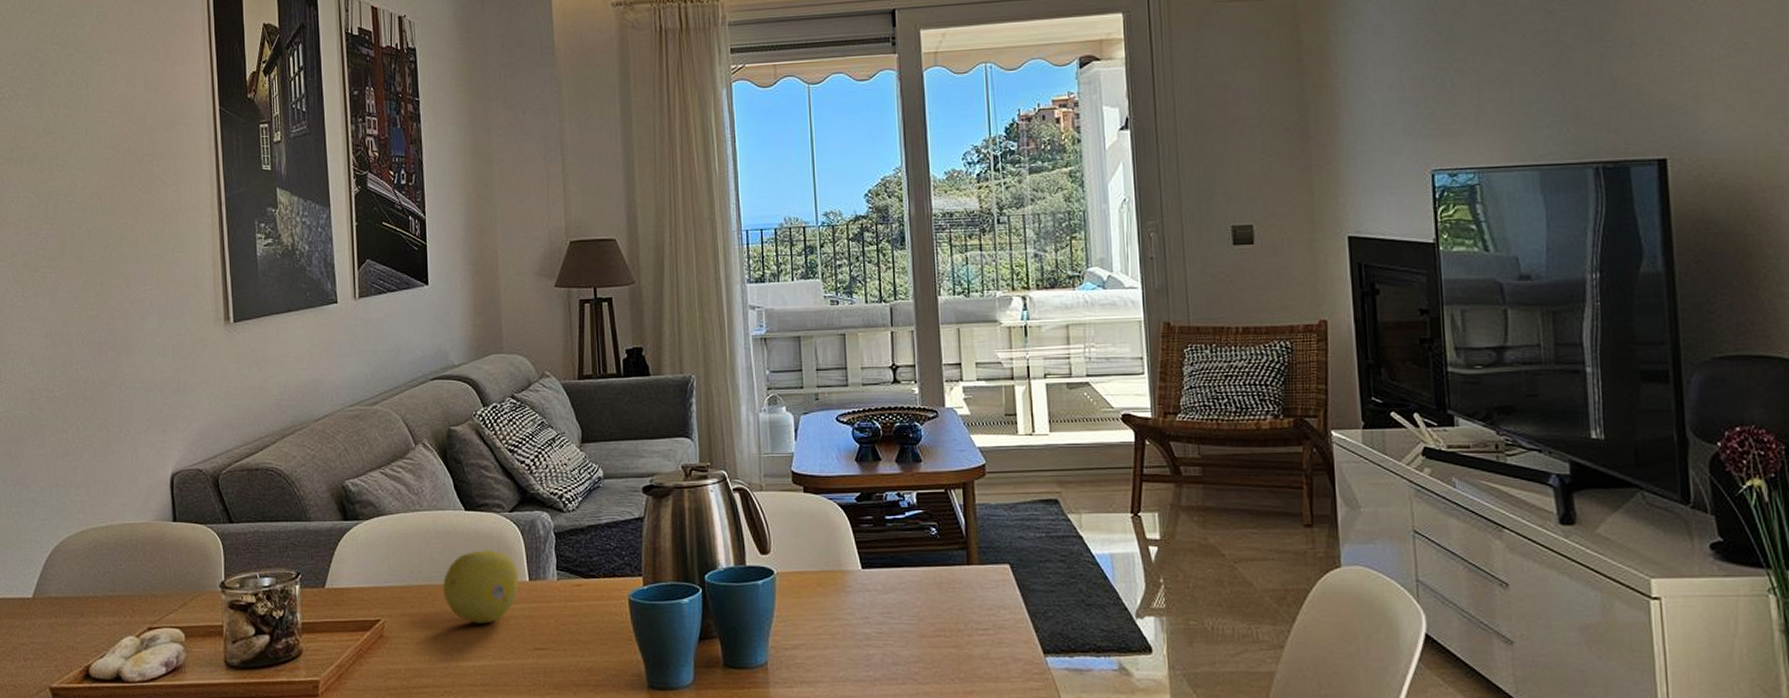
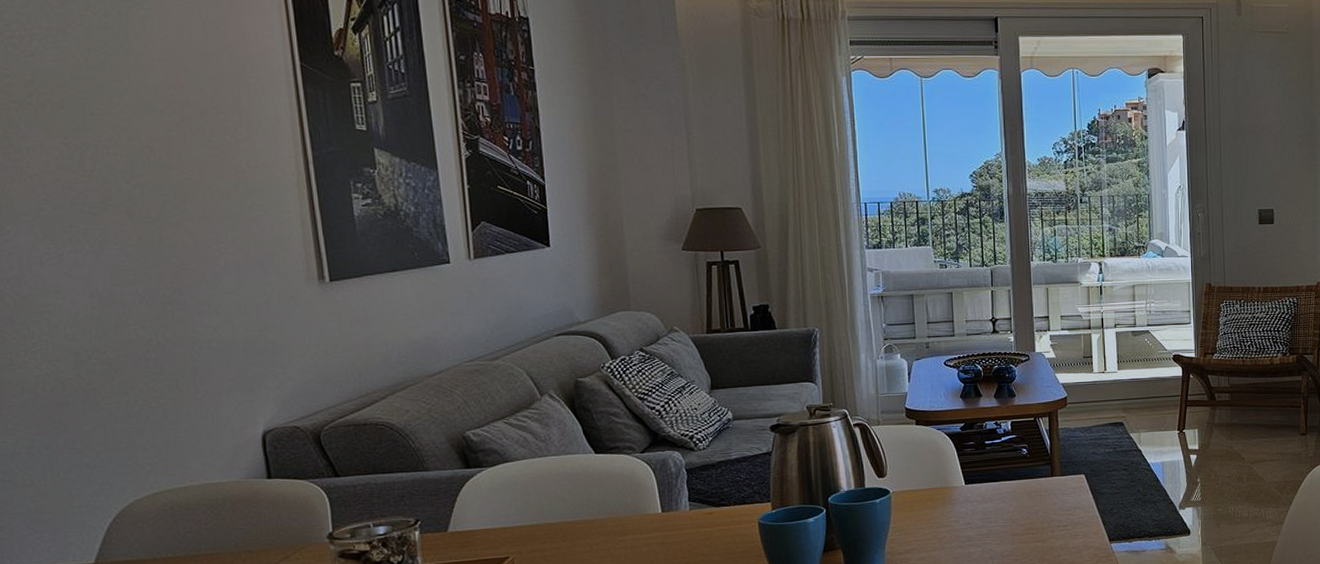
fruit: present [442,550,519,624] -> none [574,488,651,553]

